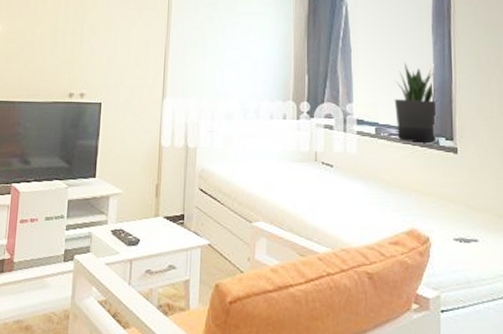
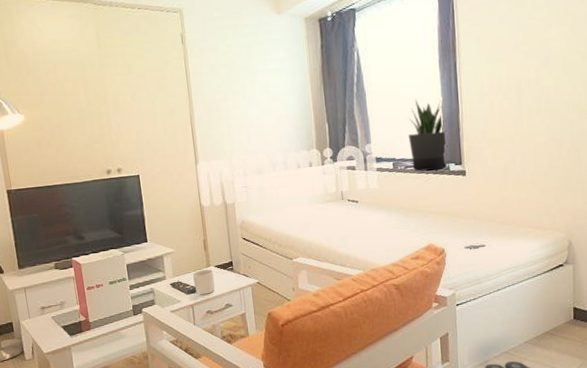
mug: none [137,219,162,250] -> present [193,269,215,295]

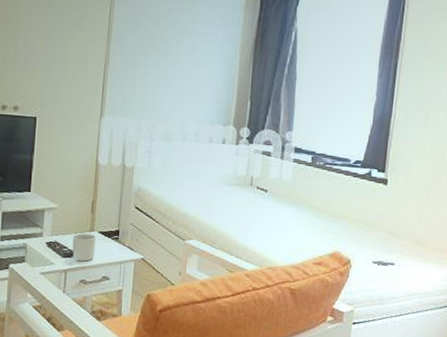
planter: present [408,99,448,172] -> none [332,93,375,175]

